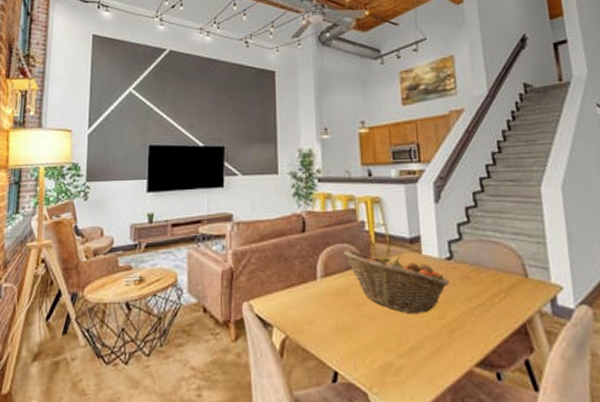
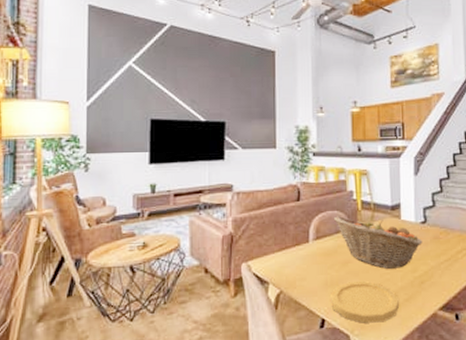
plate: none [343,326,426,379] -> present [331,280,400,323]

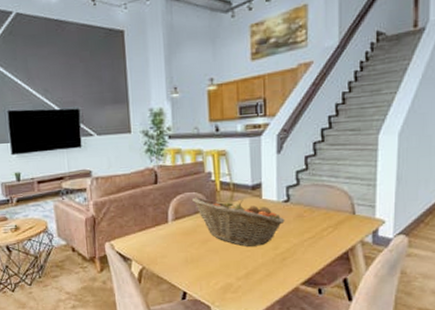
plate: present [331,280,400,323] -> none [191,257,261,296]

